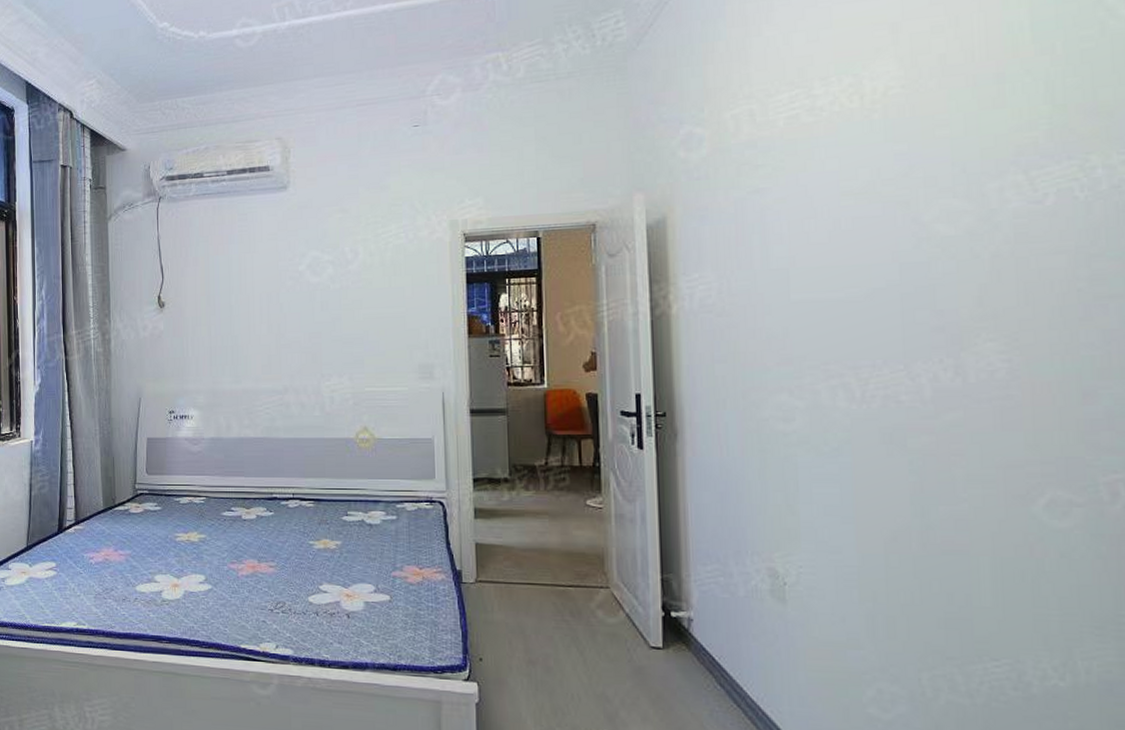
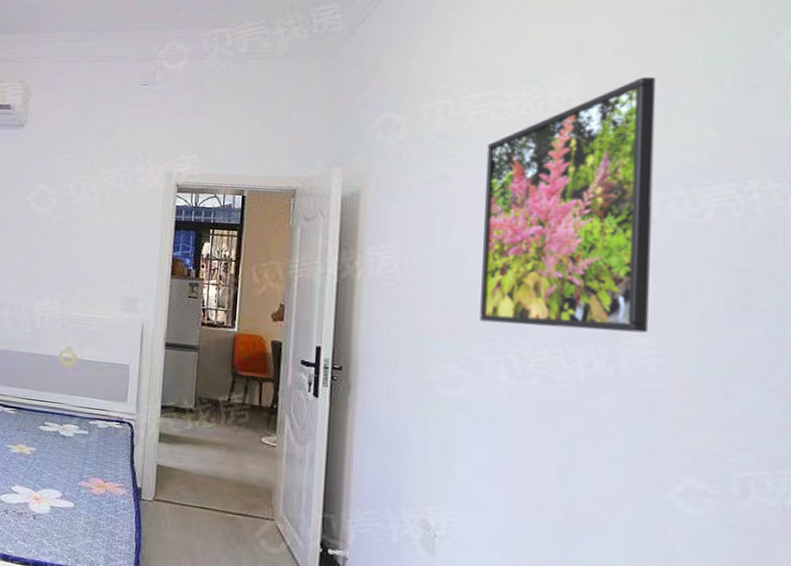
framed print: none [801,53,994,345] -> present [480,77,657,333]

